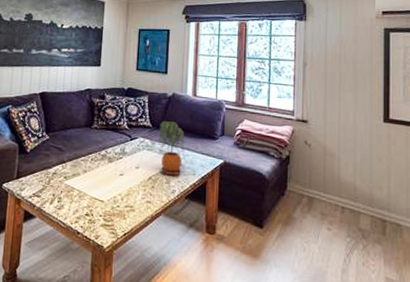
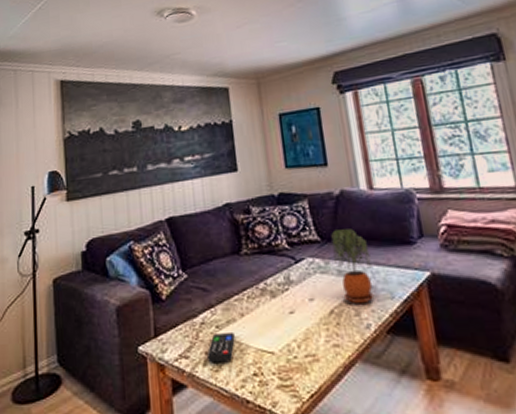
remote control: none [54,182,77,203] -> present [207,333,235,362]

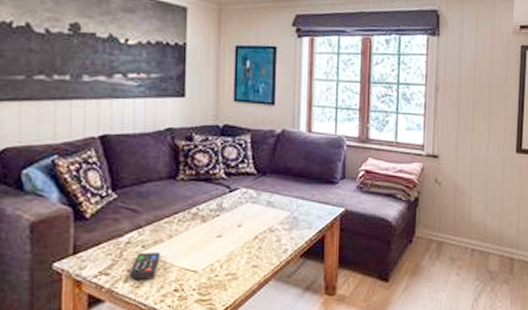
potted plant: present [331,229,375,304] -> none [265,165,298,232]

